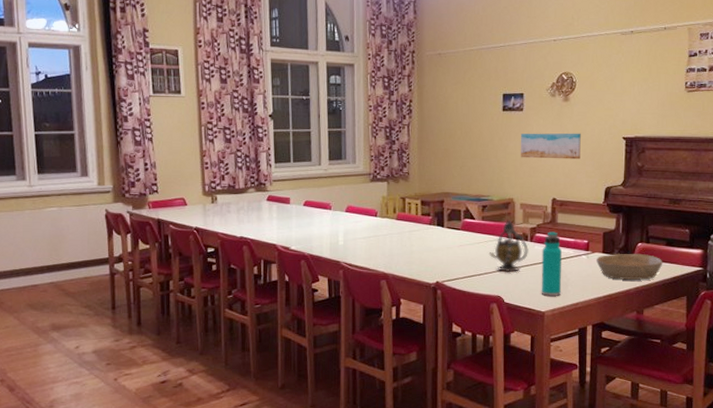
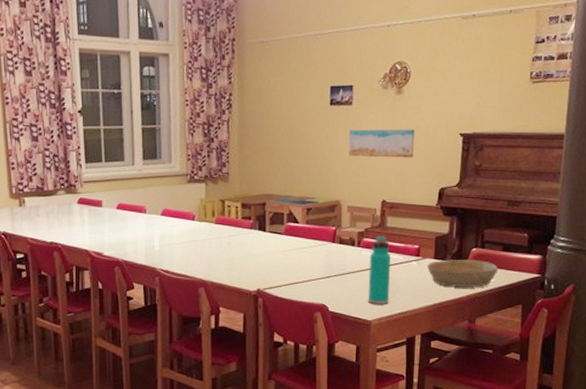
teapot: present [488,220,529,273] -> none [313,224,355,280]

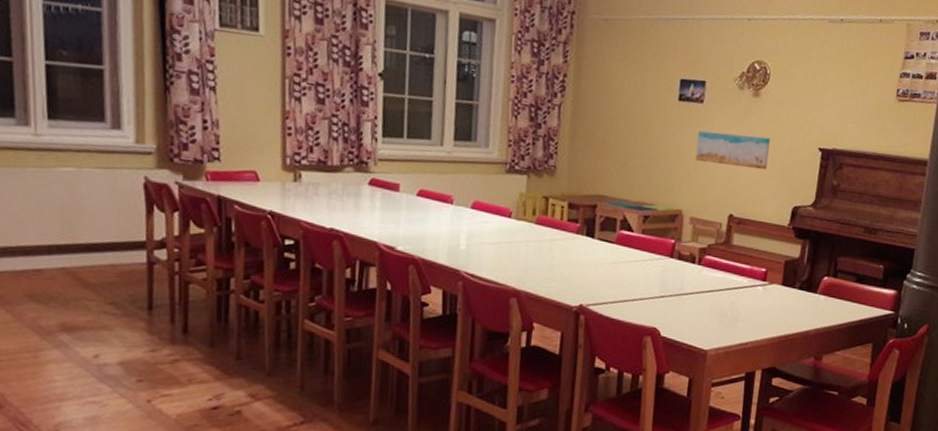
water bottle: present [367,236,391,304] -> none [705,254,735,333]
bowl: present [426,259,499,287] -> none [773,287,851,321]

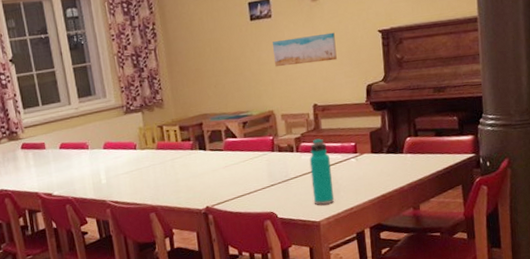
water bottle: none [705,254,735,333] -> present [309,138,335,205]

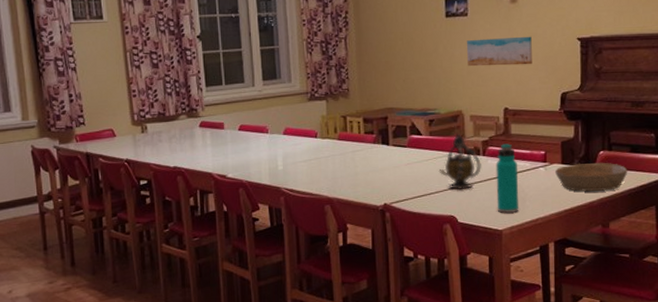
teapot: none [255,134,296,188] -> present [438,134,481,191]
bowl: none [365,148,434,178] -> present [554,162,628,191]

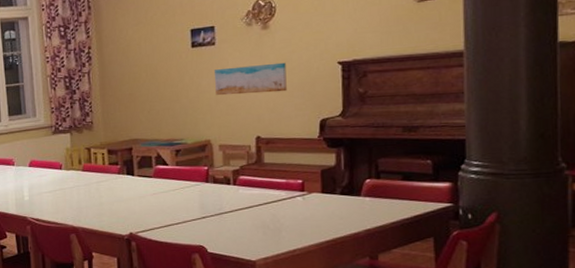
teapot: present [438,134,481,191] -> none [186,164,232,220]
water bottle: present [496,143,519,213] -> none [247,172,275,243]
bowl: present [554,162,628,191] -> none [313,191,400,222]

